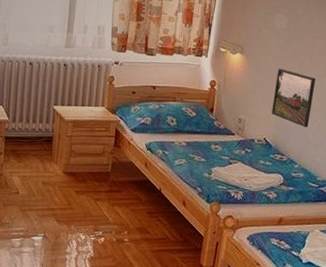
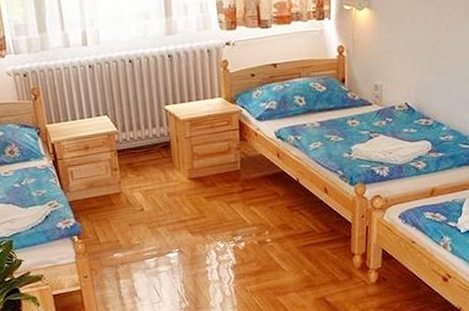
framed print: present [272,68,316,127] -> none [410,18,457,83]

